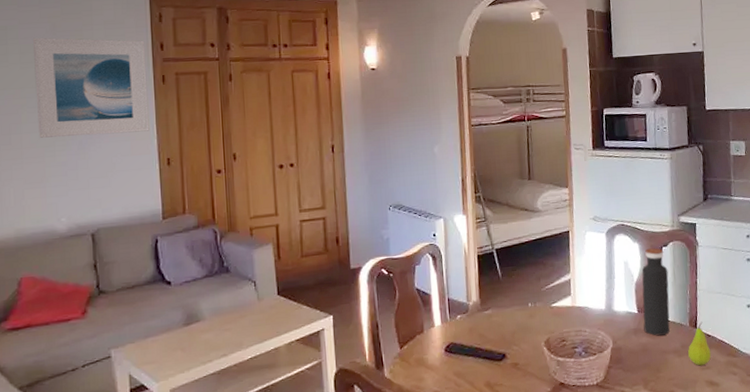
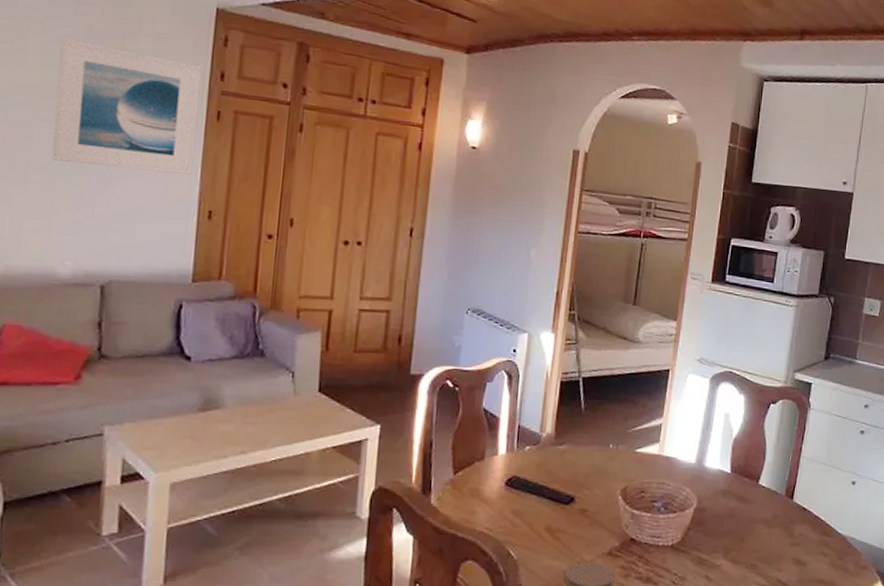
water bottle: present [642,247,670,336] -> none [734,403,772,502]
fruit: present [688,321,712,366] -> none [778,492,804,541]

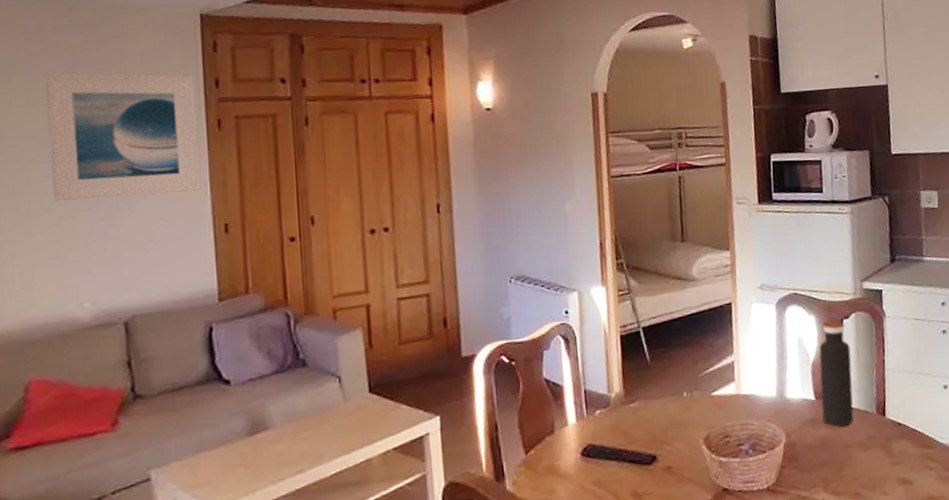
water bottle: none [734,403,772,502] -> present [819,320,854,427]

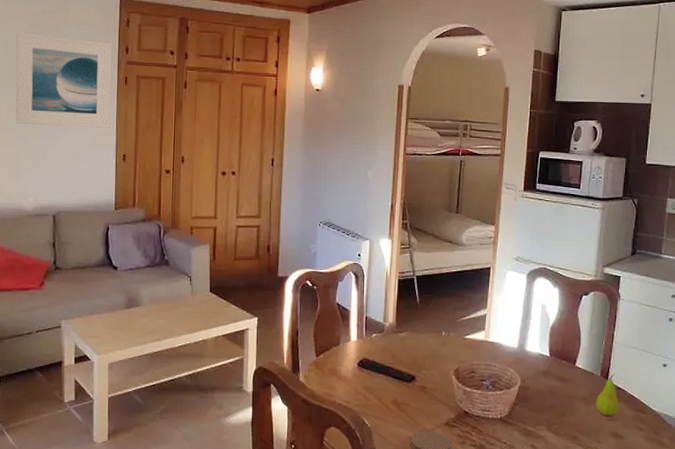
water bottle: present [819,320,854,427] -> none [554,295,586,382]
fruit: none [875,407,903,461] -> present [596,373,620,417]

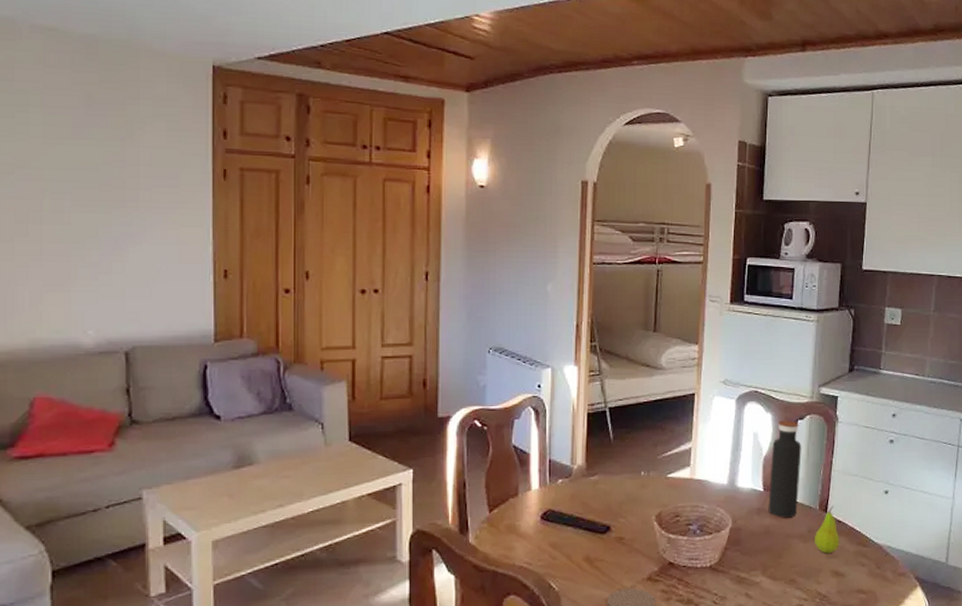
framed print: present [15,32,112,128] -> none [61,107,204,235]
water bottle: none [554,295,586,382] -> present [768,420,802,518]

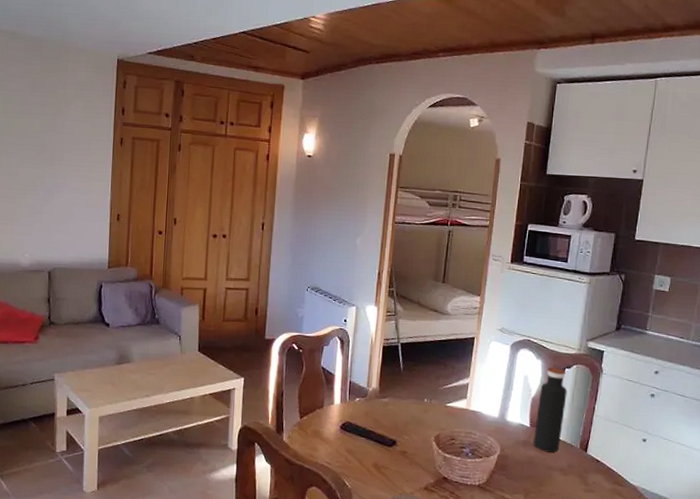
fruit: present [815,505,840,554] -> none [574,446,598,488]

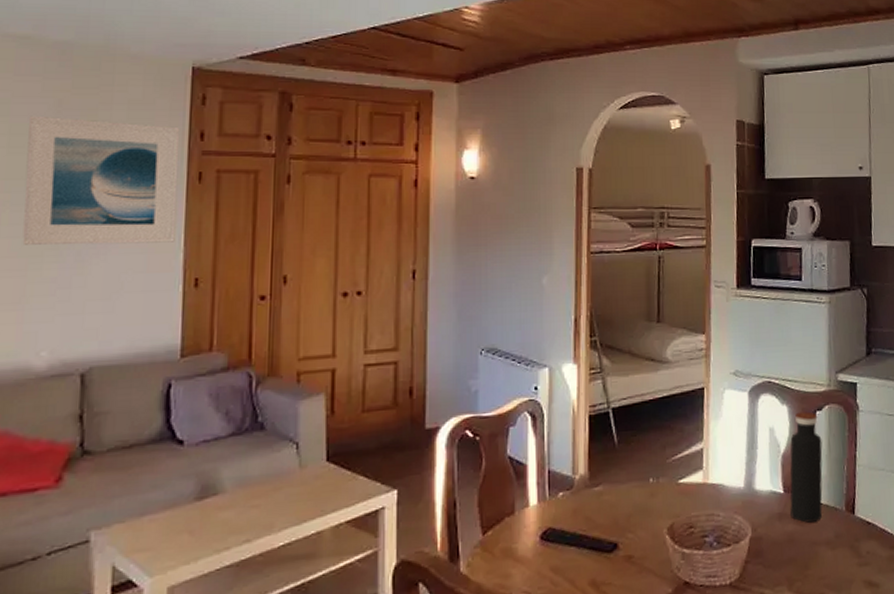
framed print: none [13,90,109,187] -> present [22,115,180,246]

